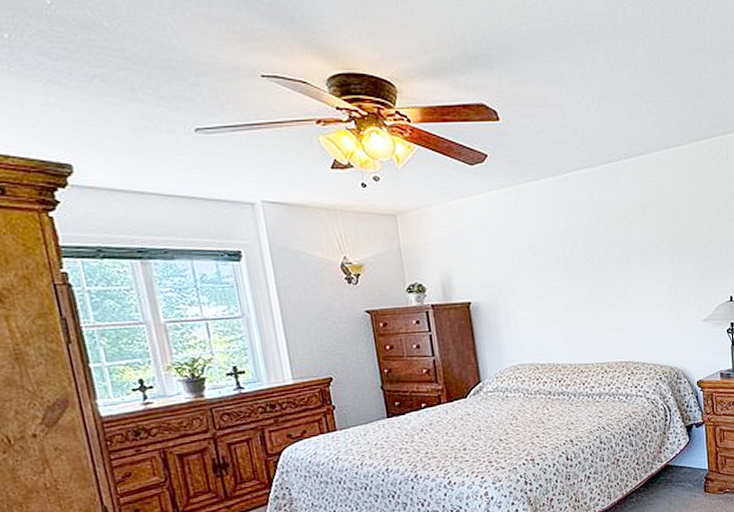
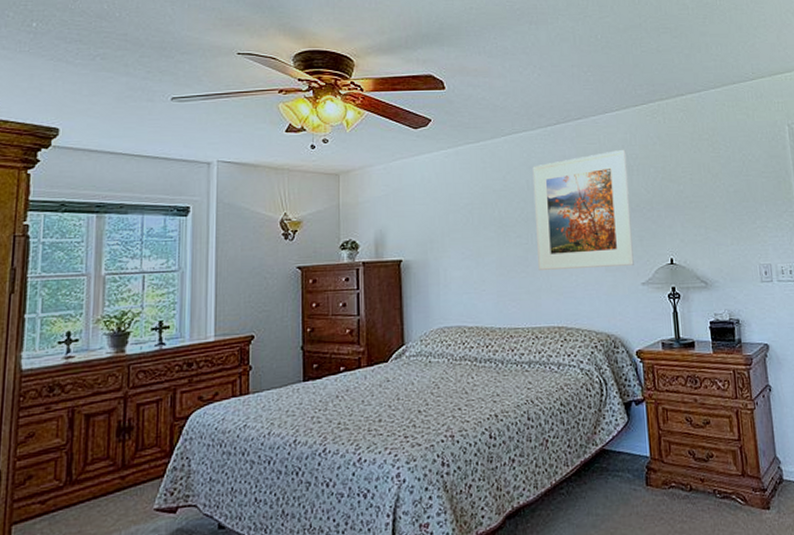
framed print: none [595,186,696,309] -> present [532,149,634,270]

